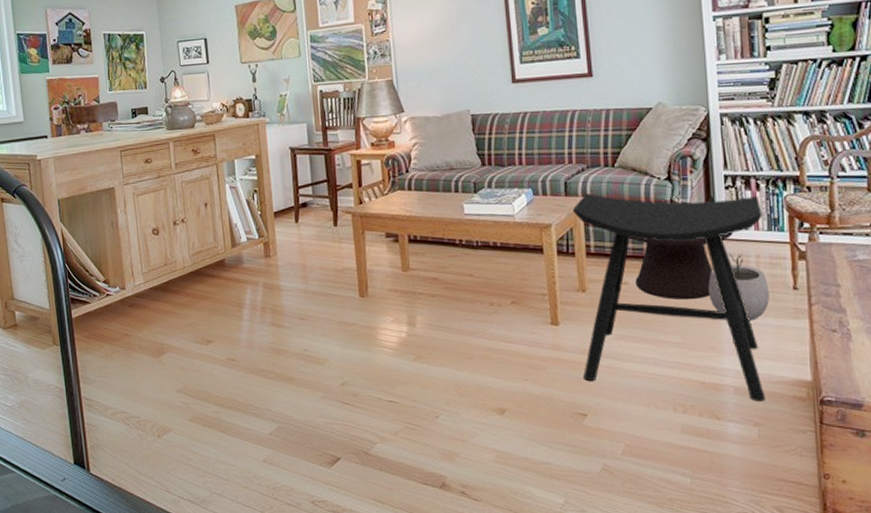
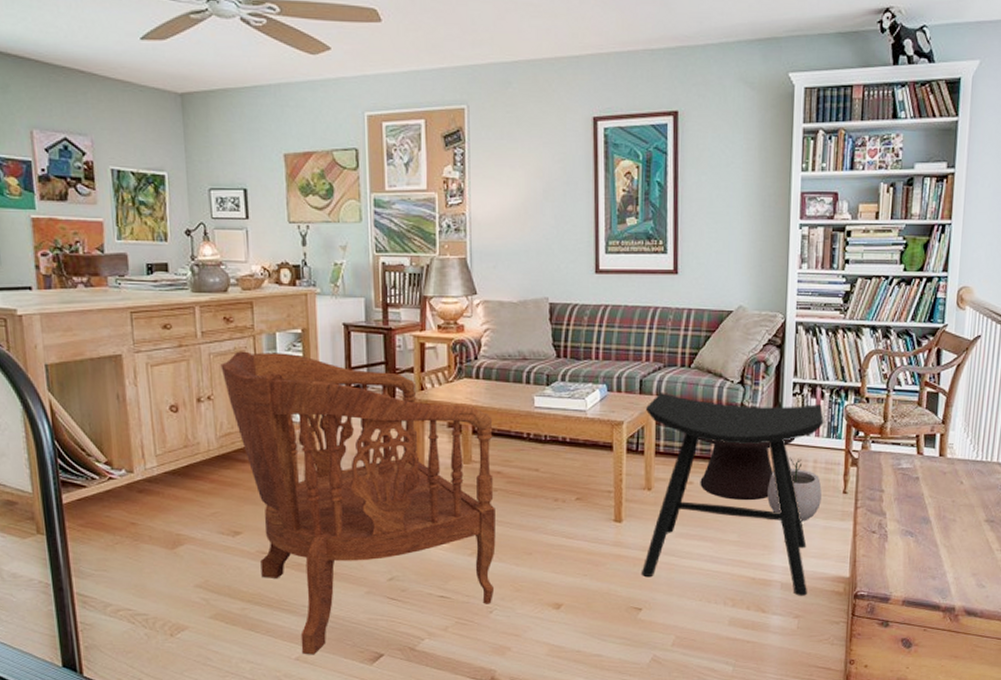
armchair: none [191,177,440,457] -> present [220,351,496,655]

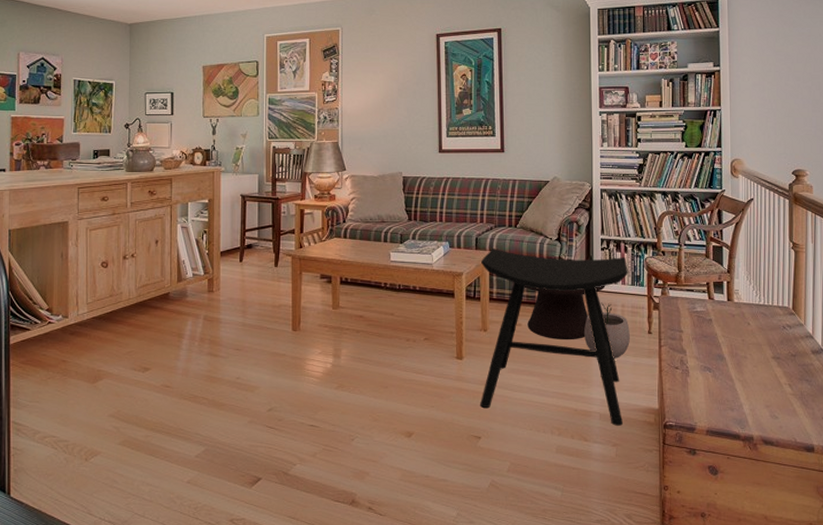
armchair: present [220,351,496,655] -> none [143,217,358,479]

